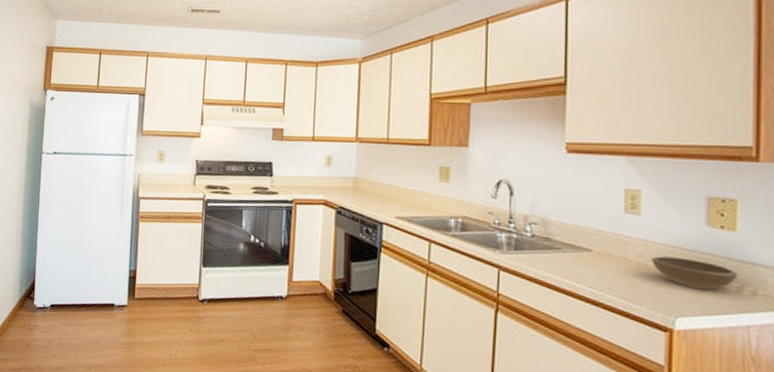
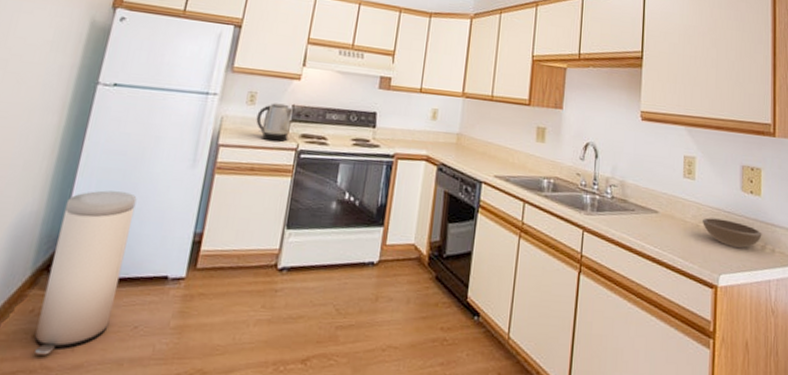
pedal bin: none [29,237,83,359] -> present [33,190,137,355]
kettle: none [167,159,197,194] -> present [256,103,293,143]

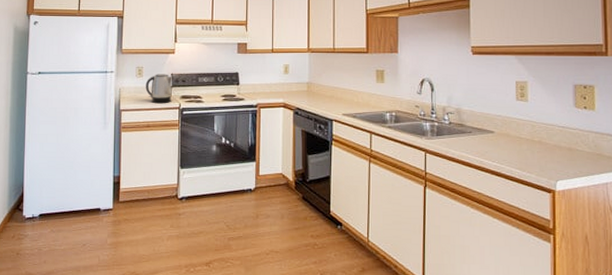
pedal bin: present [33,190,137,355] -> none [19,150,69,266]
bowl: present [703,217,762,248] -> none [538,133,598,157]

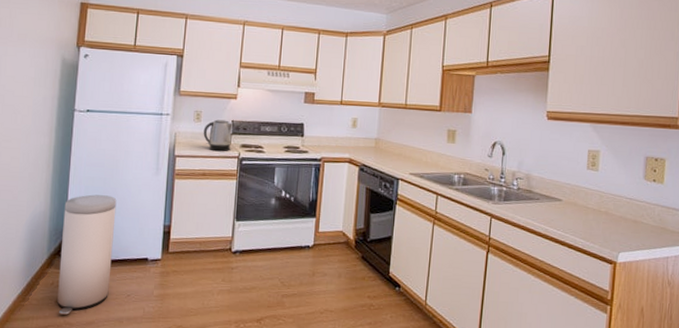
pedal bin: none [19,150,69,266] -> present [57,194,117,315]

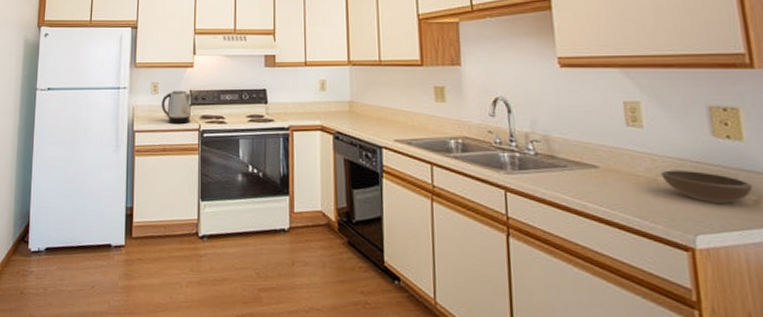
pedal bin: present [57,194,117,315] -> none [23,175,78,308]
bowl: none [604,204,663,230] -> present [661,170,753,203]

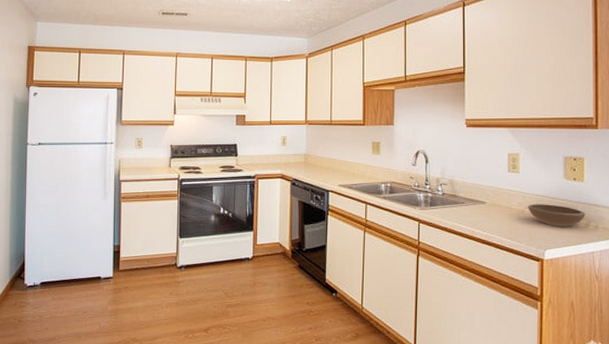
kettle: present [161,90,191,125] -> none [145,145,171,175]

